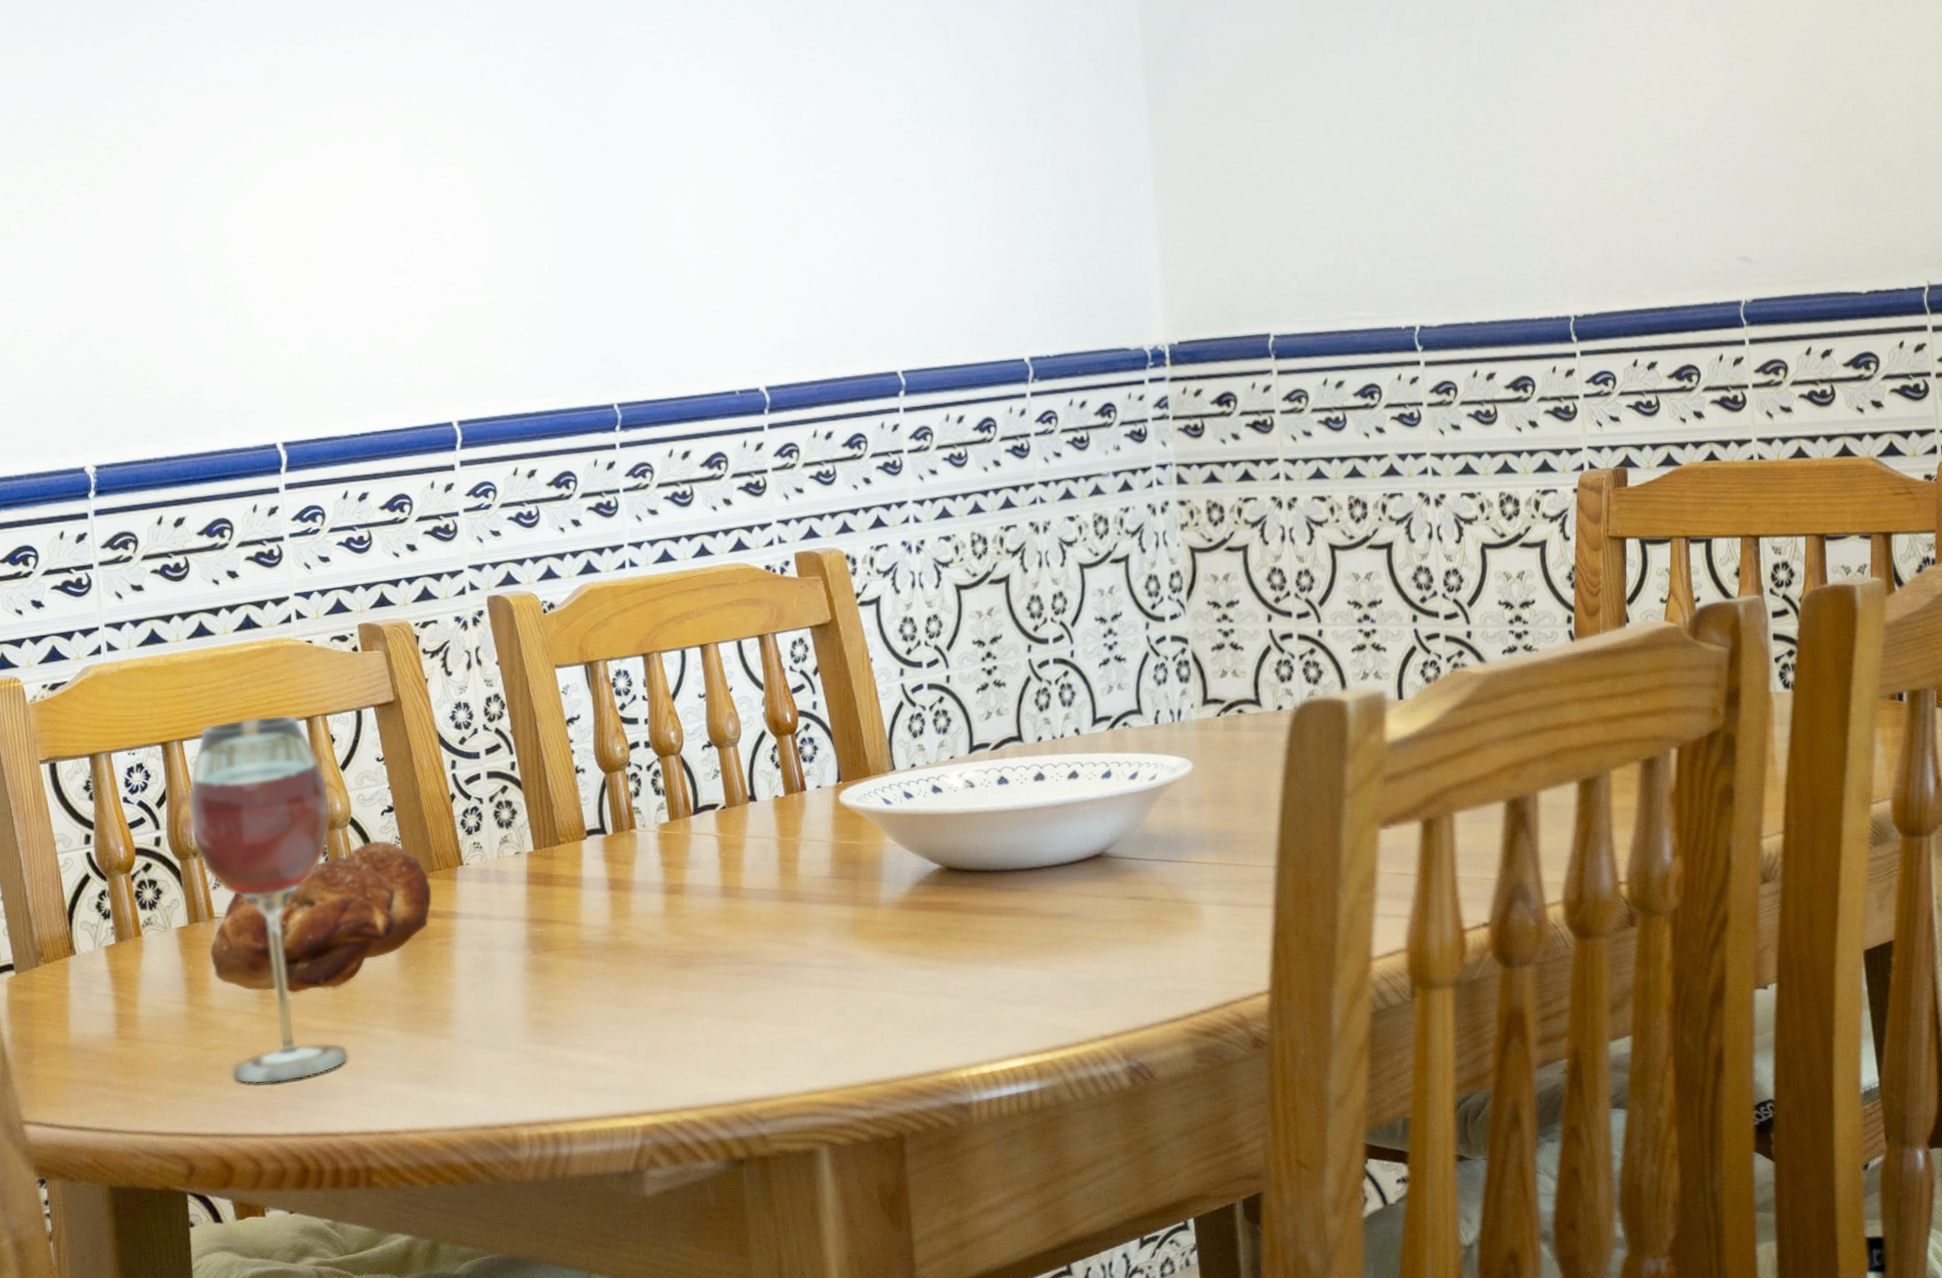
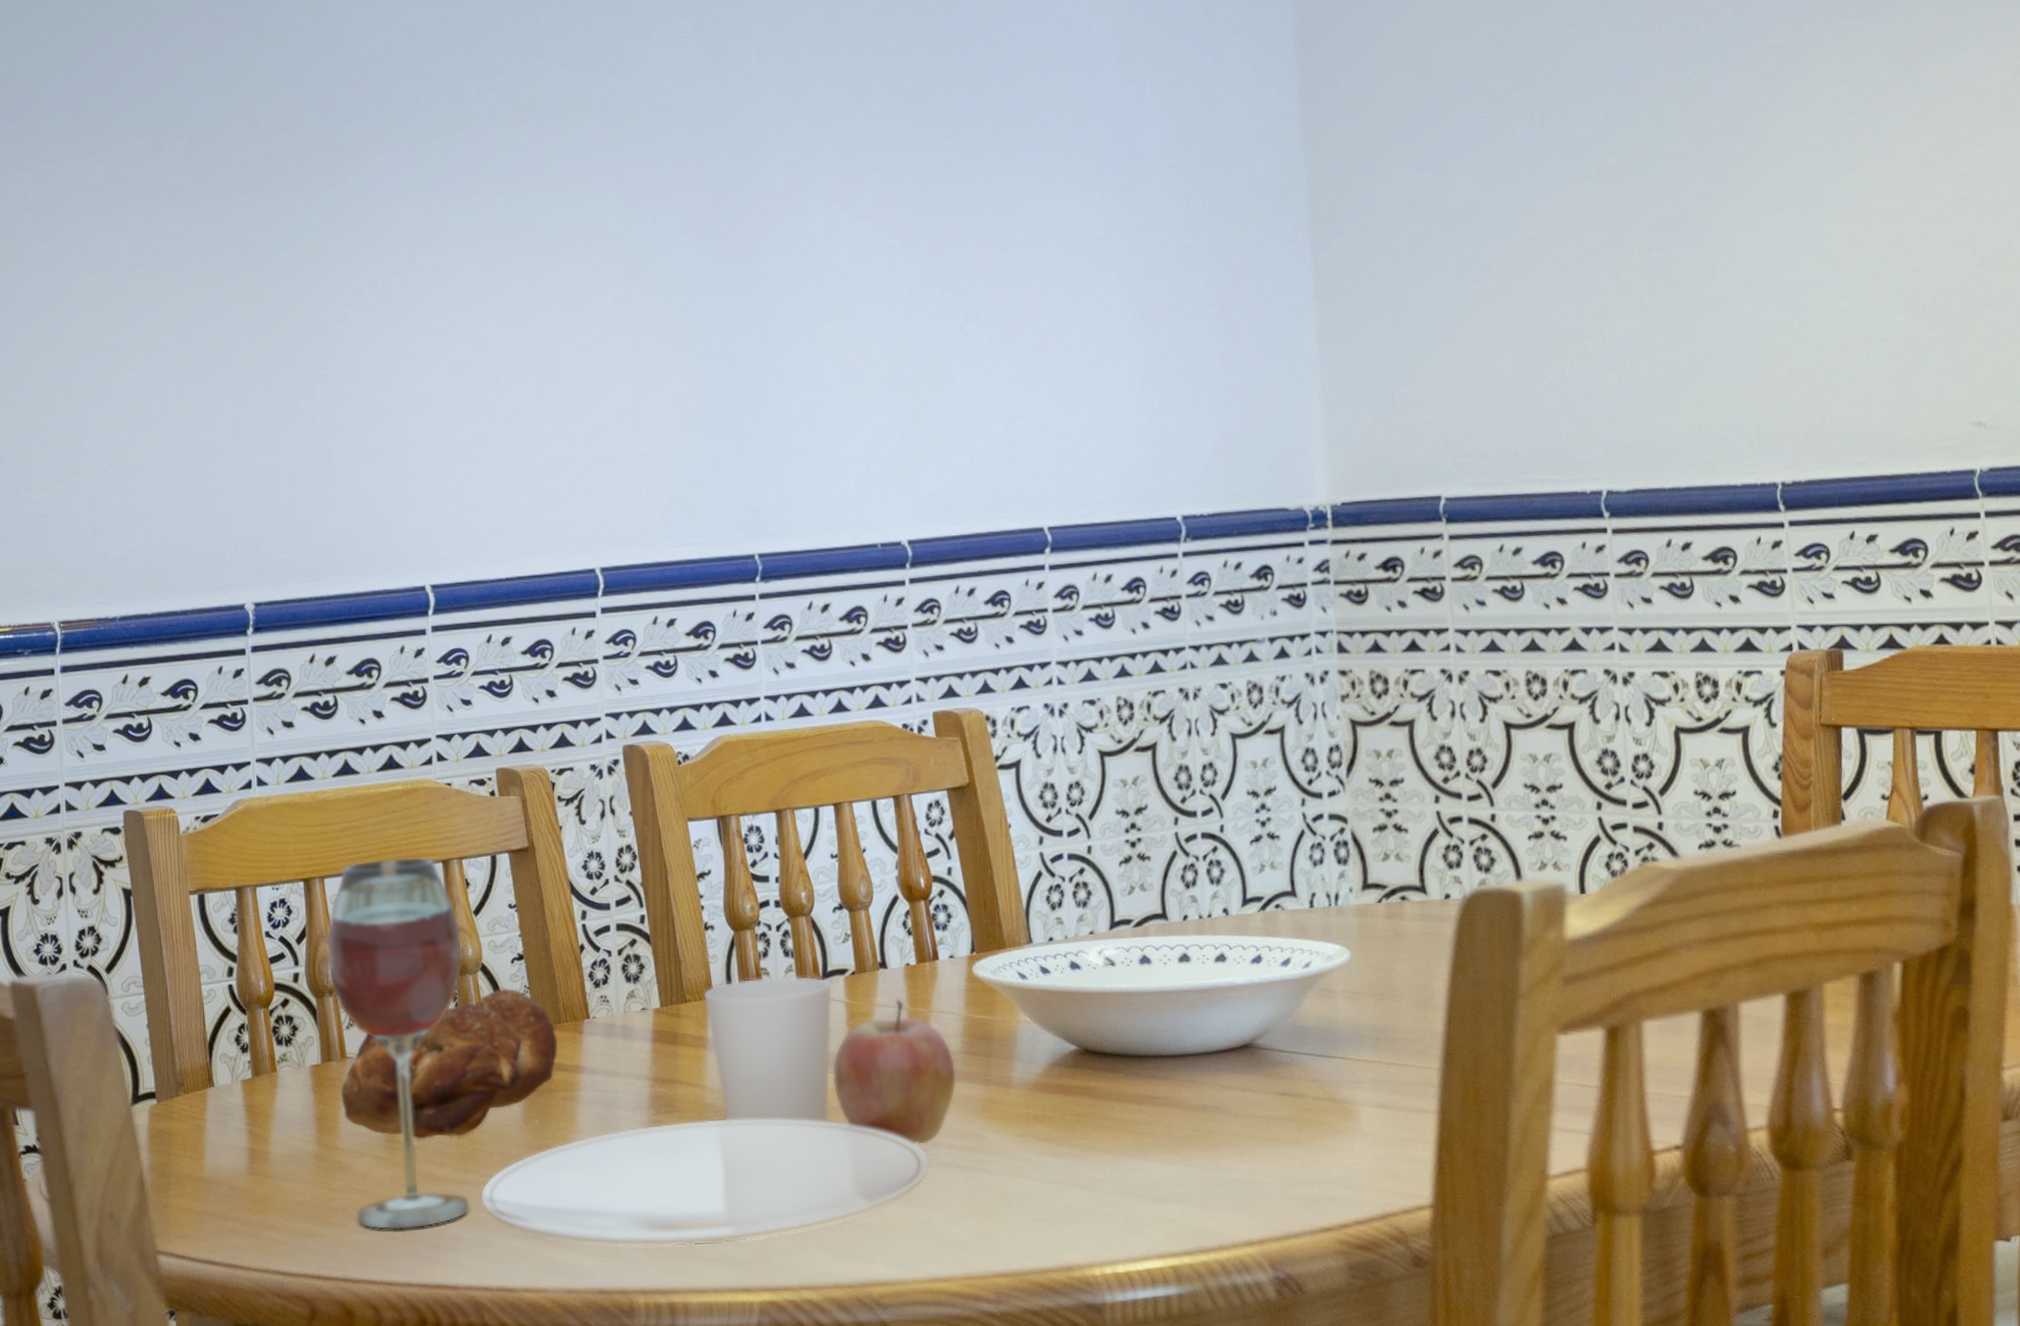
plate: none [358,948,803,1084] -> present [480,1118,930,1247]
dixie cup: none [576,812,705,956] -> present [703,976,833,1122]
apple: none [705,830,827,967] -> present [831,999,957,1146]

